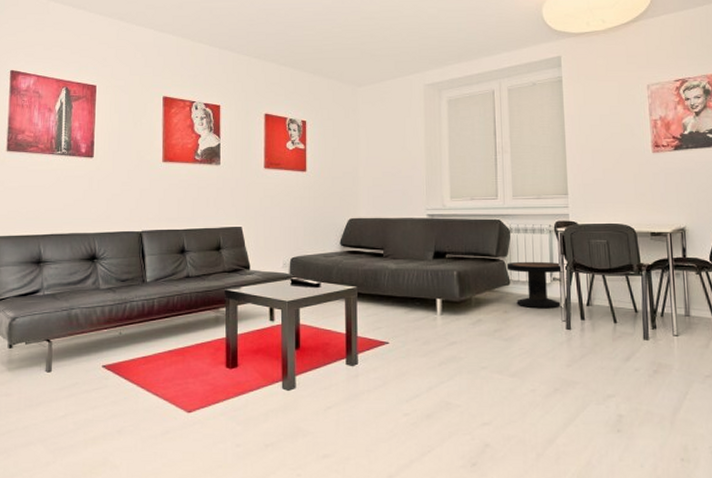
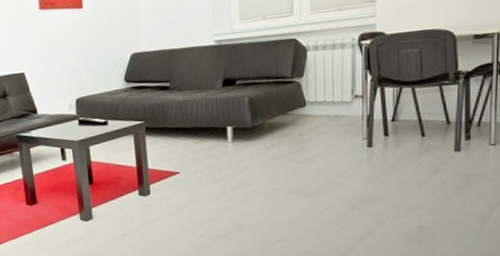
side table: present [506,261,568,309] -> none [302,78,372,129]

